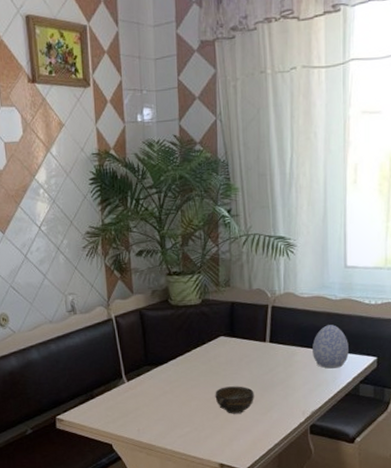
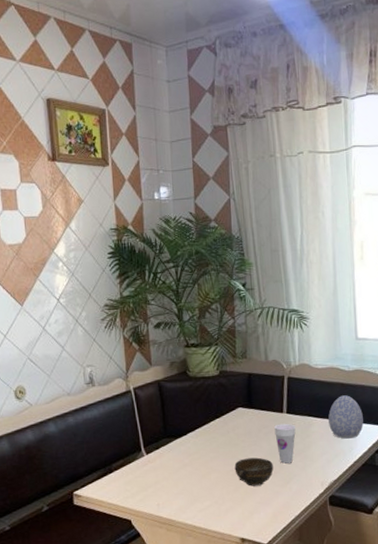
cup: none [256,352,278,392] -> present [274,423,296,464]

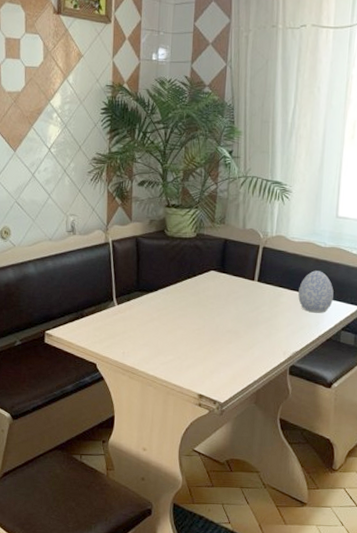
cup: present [234,457,274,486] -> none [200,320,239,347]
cup: present [274,423,296,464] -> none [243,291,265,330]

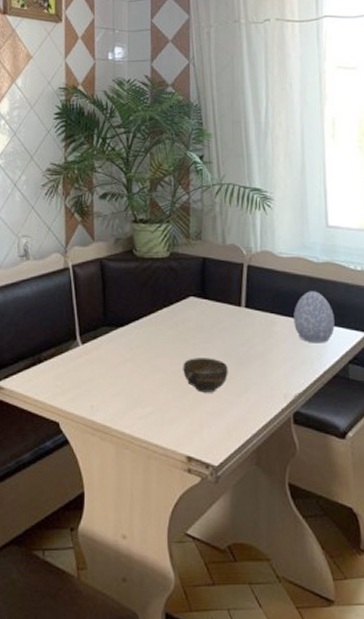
cup: none [200,320,239,347] -> present [183,358,228,393]

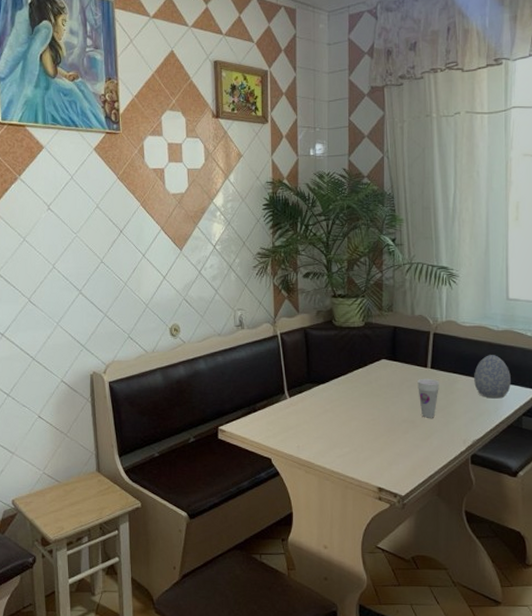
cup: present [183,358,228,393] -> none [375,409,415,438]
cup: none [231,319,255,368] -> present [418,378,439,418]

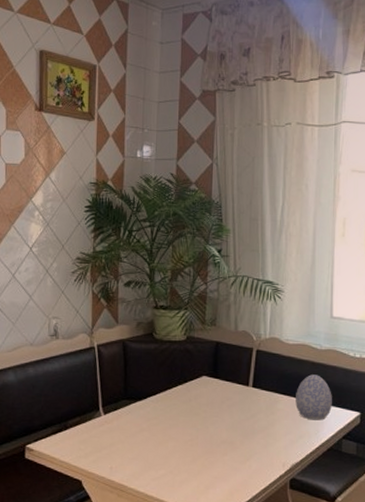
cup: present [418,378,439,418] -> none [238,397,260,440]

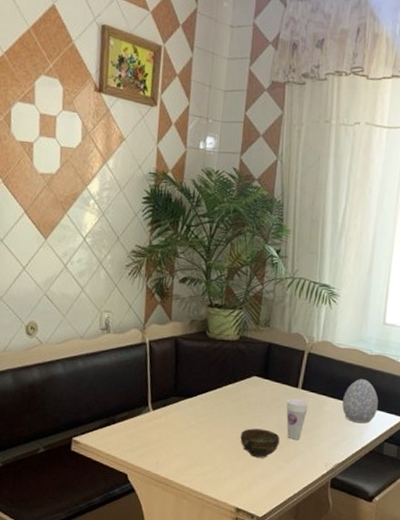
cup: none [193,429,234,460] -> present [240,428,280,458]
cup: none [238,397,260,440] -> present [286,398,308,440]

